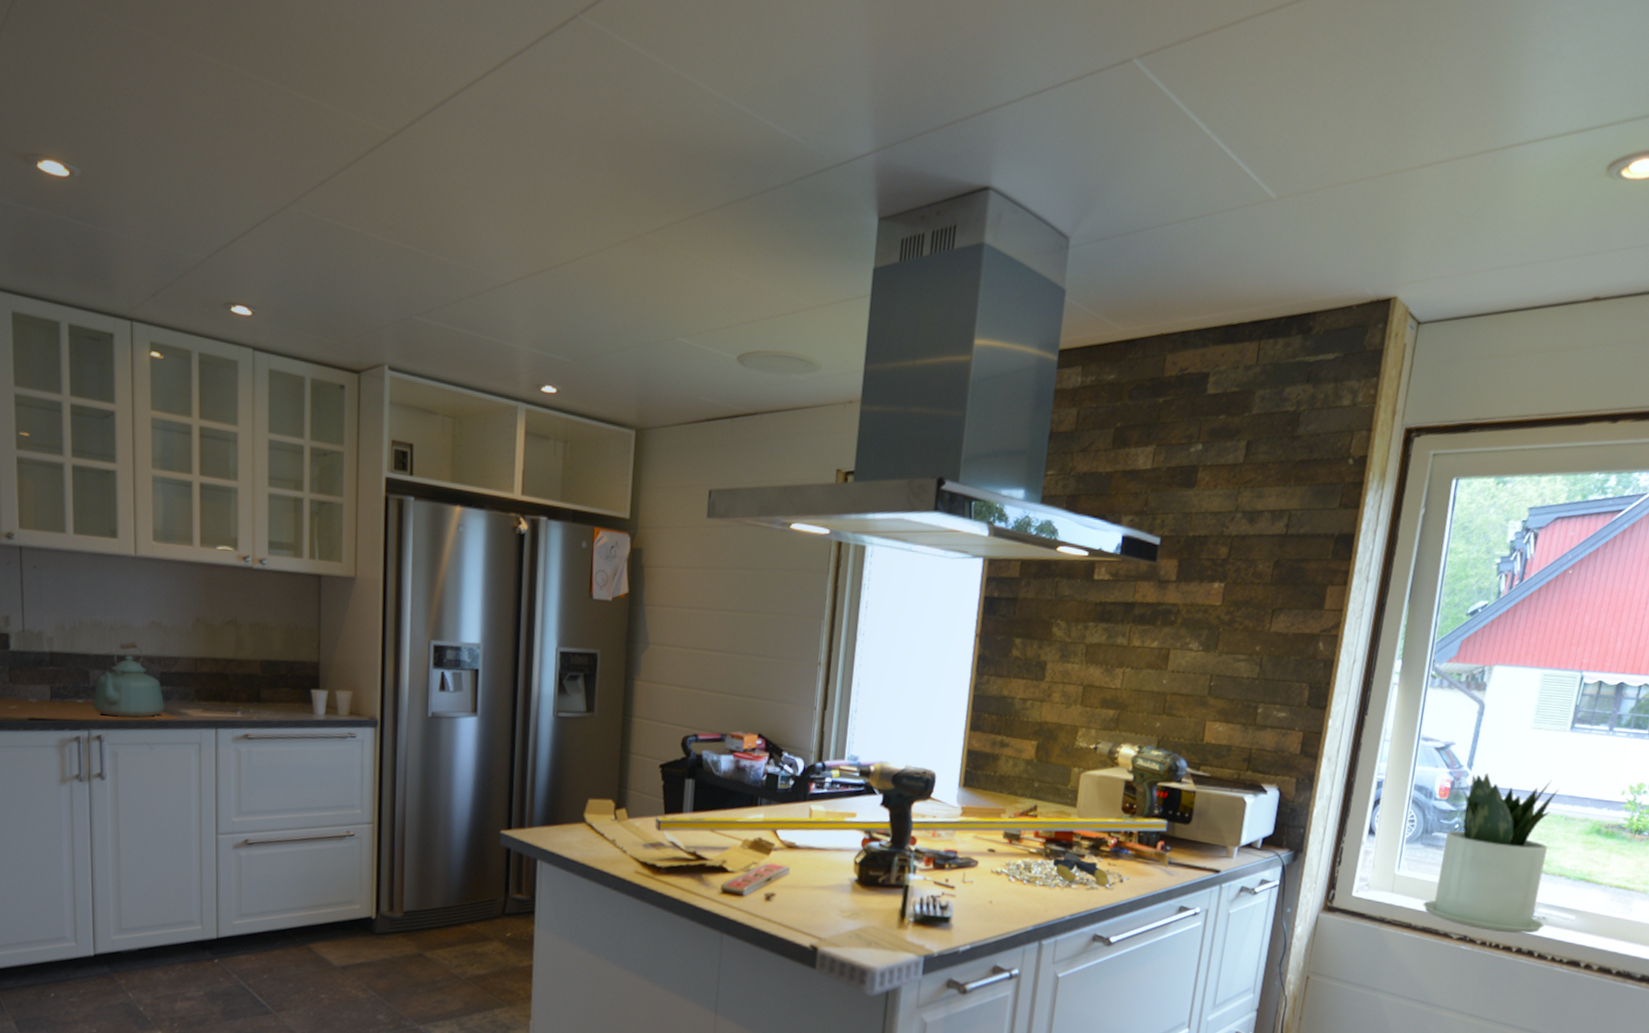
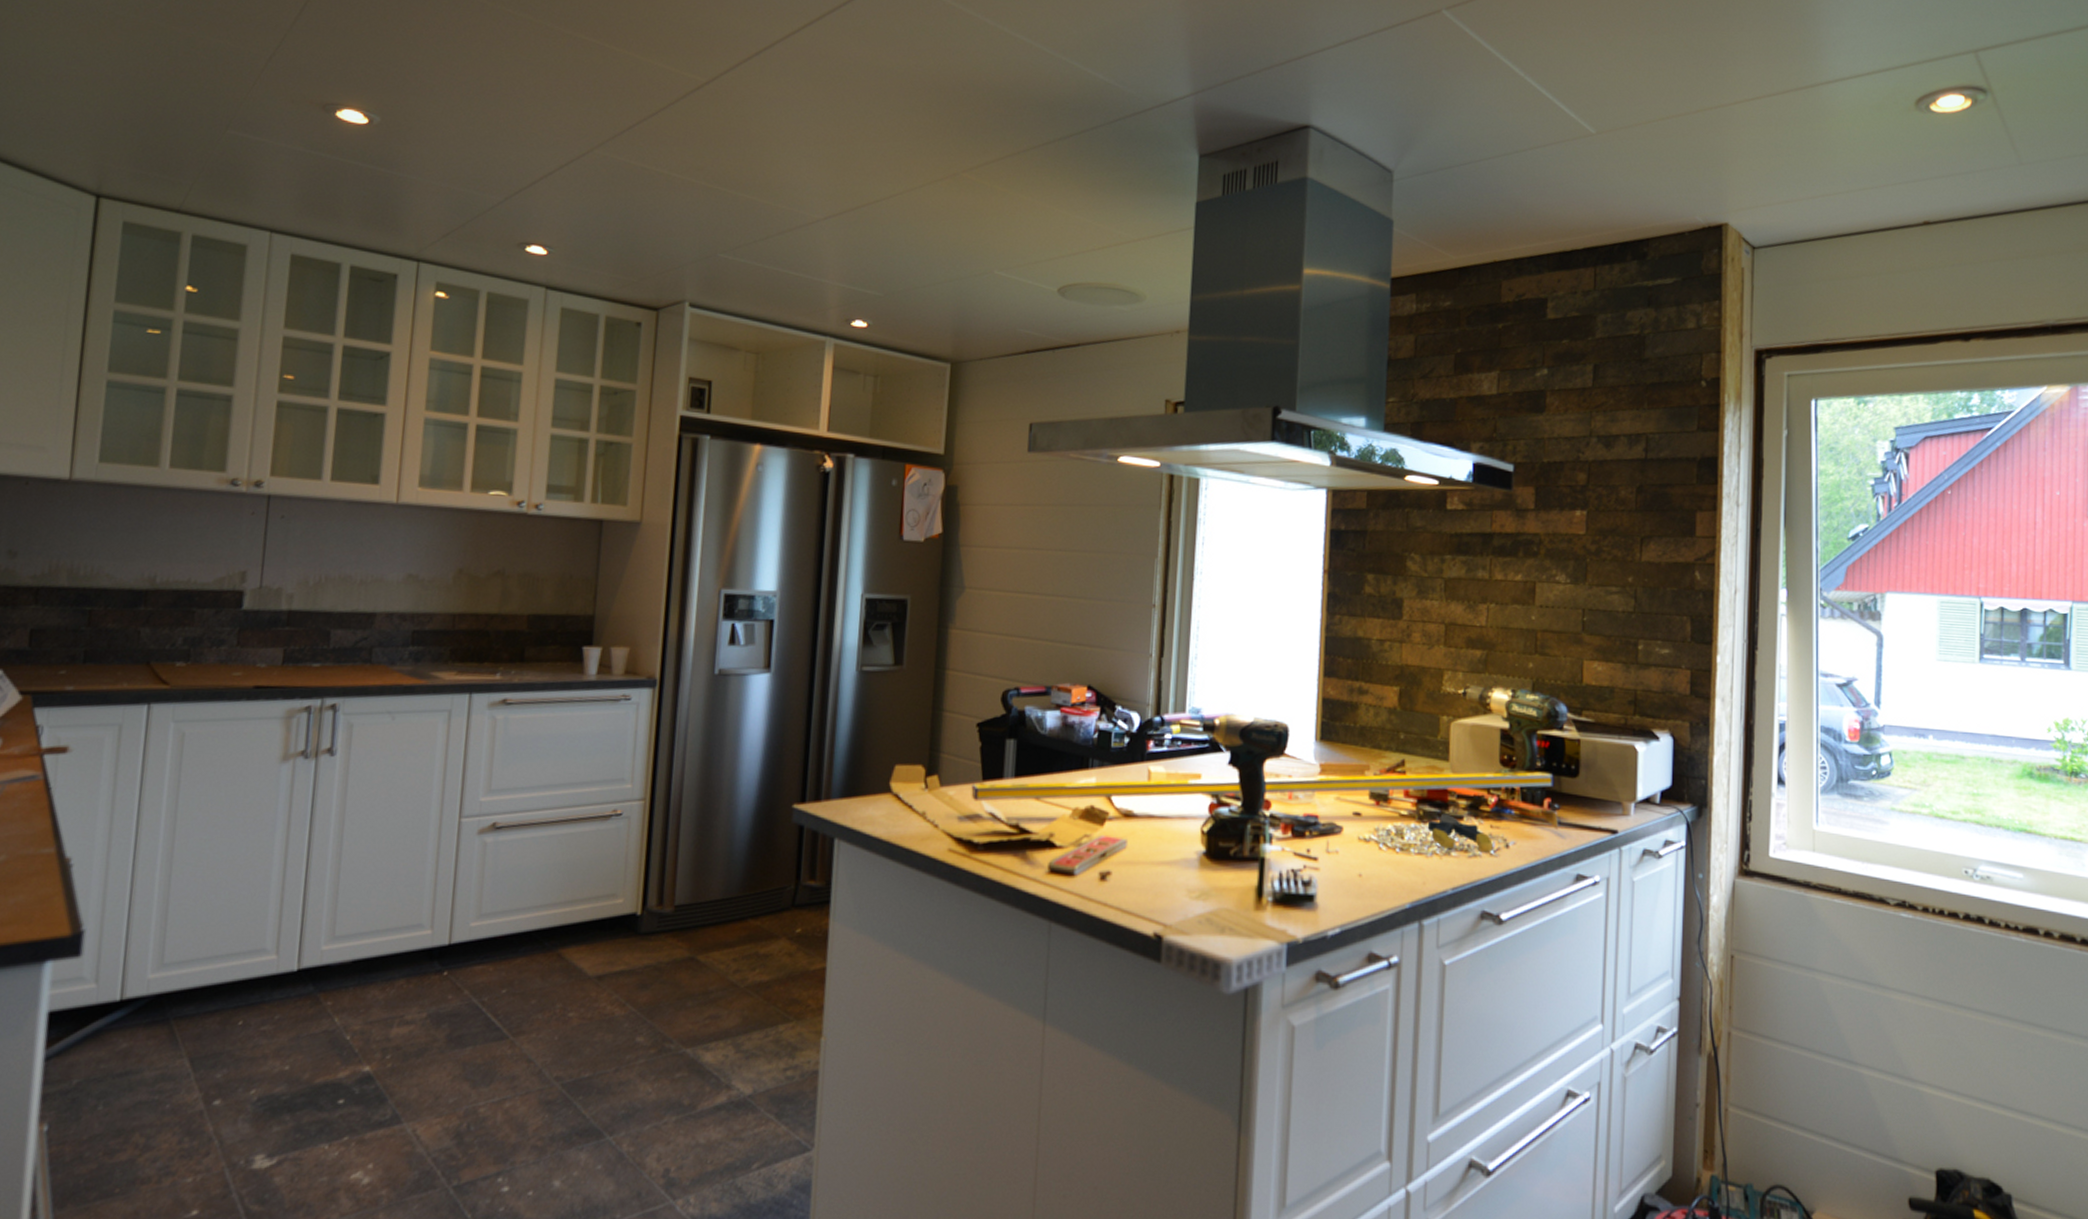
kettle: present [92,641,165,719] -> none [330,597,414,685]
planter: present [1423,773,1559,934] -> none [1850,712,1990,897]

